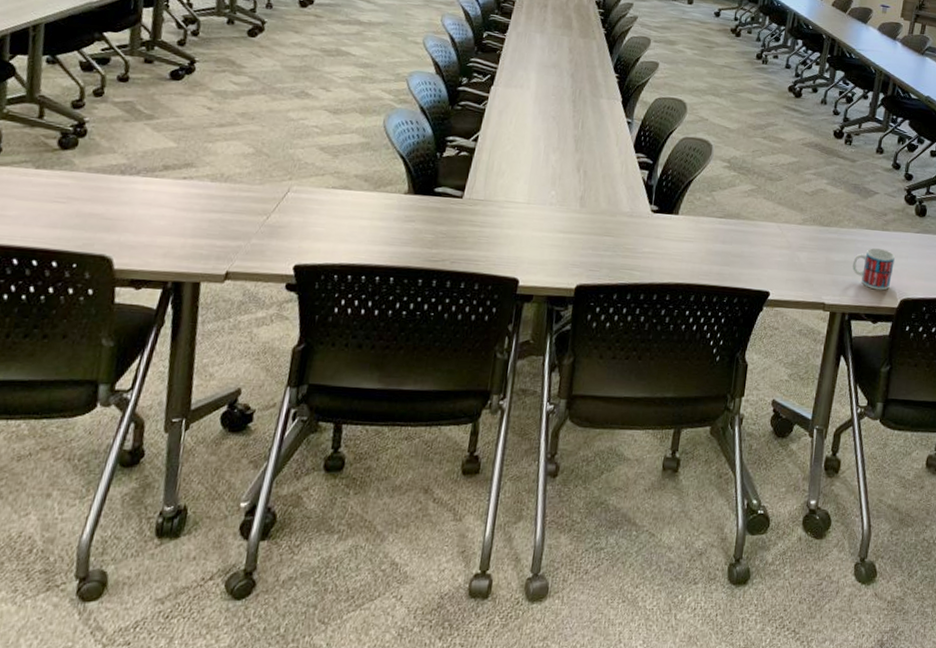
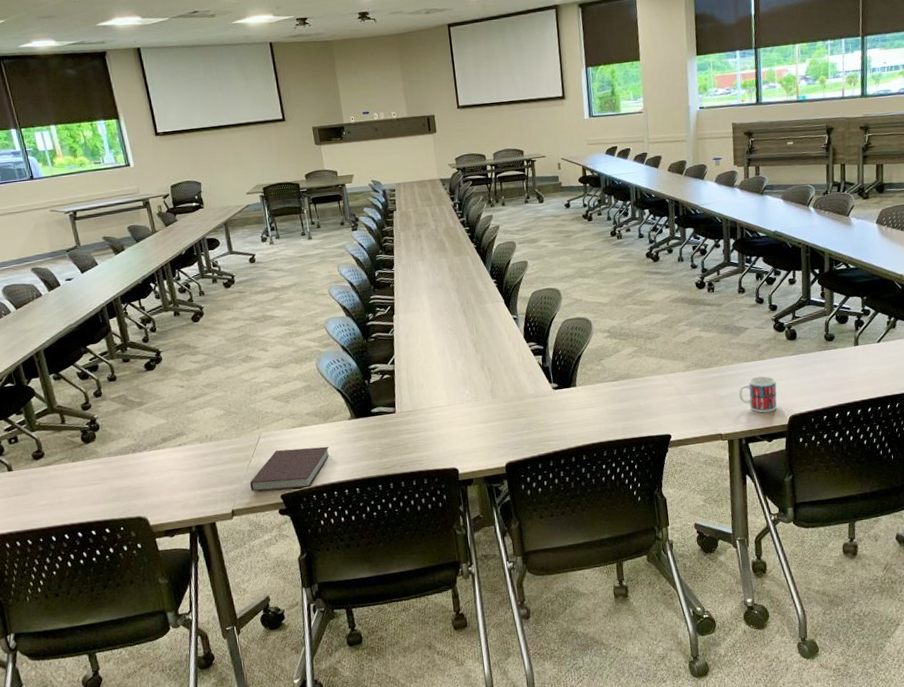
notebook: none [258,210,371,265] -> present [250,446,330,491]

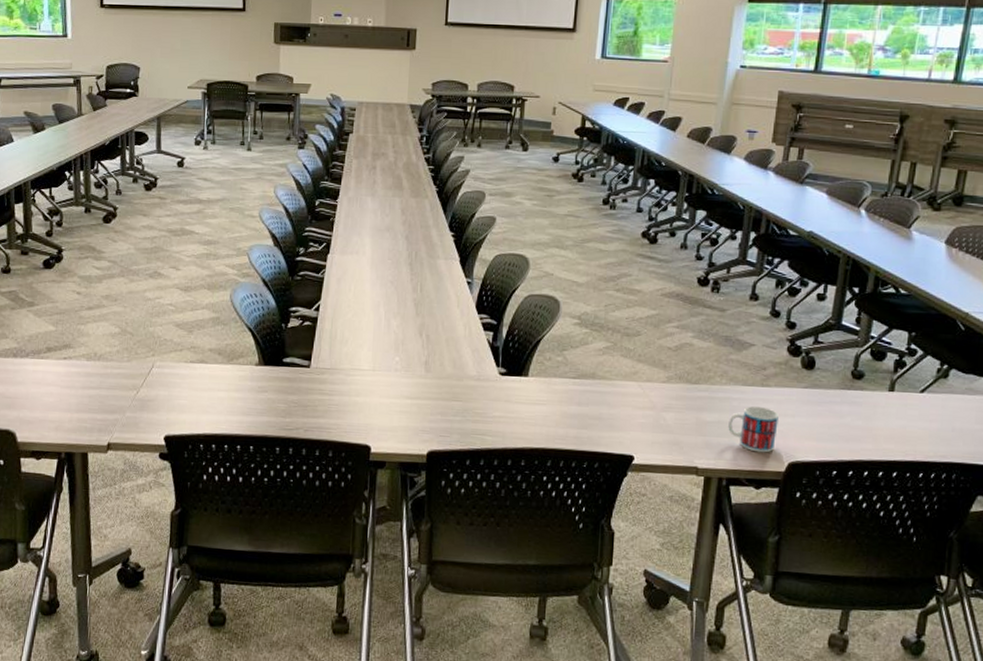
notebook: present [250,446,330,491] -> none [132,384,228,435]

